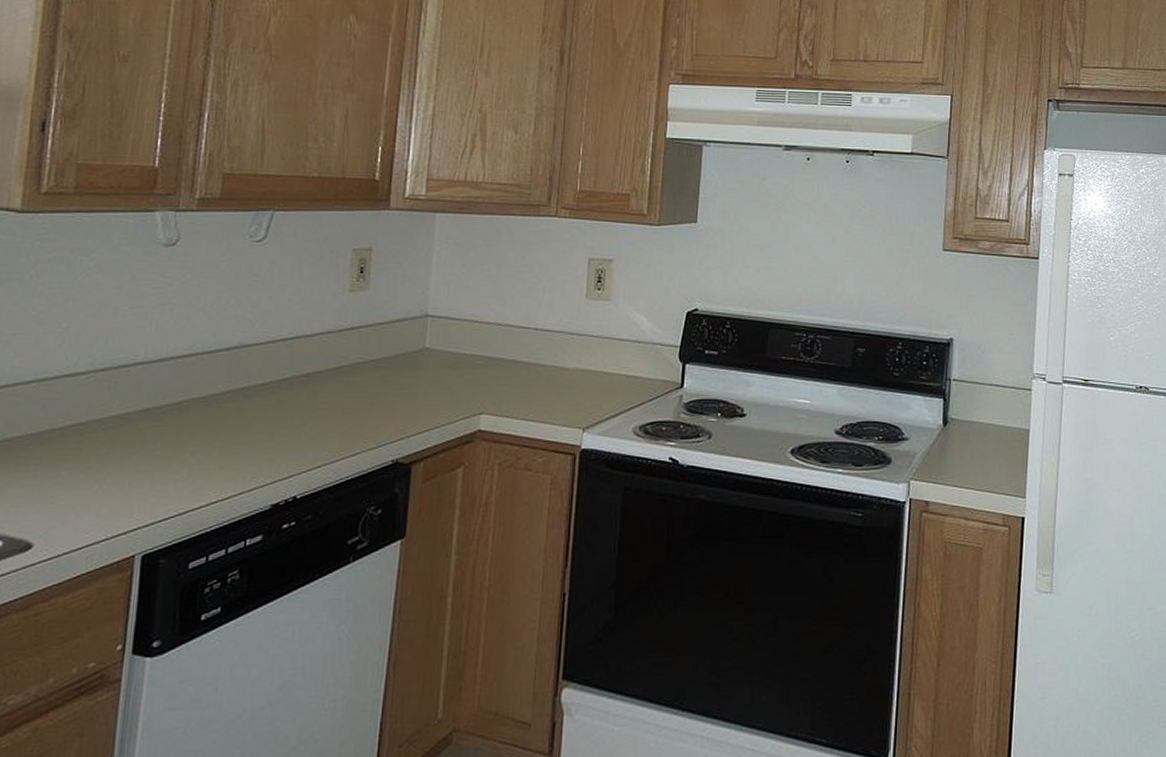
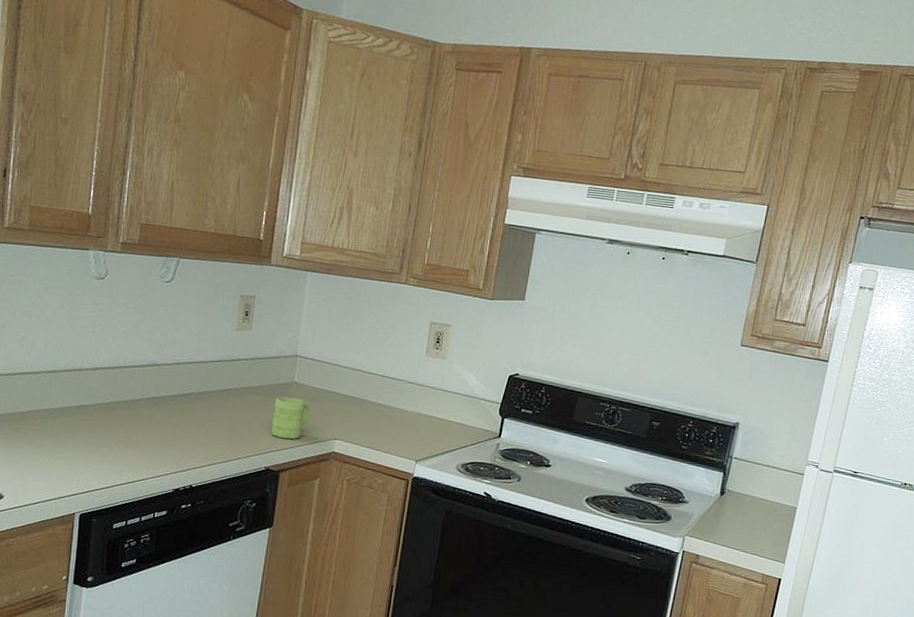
mug: none [397,368,448,421] -> present [270,396,311,440]

